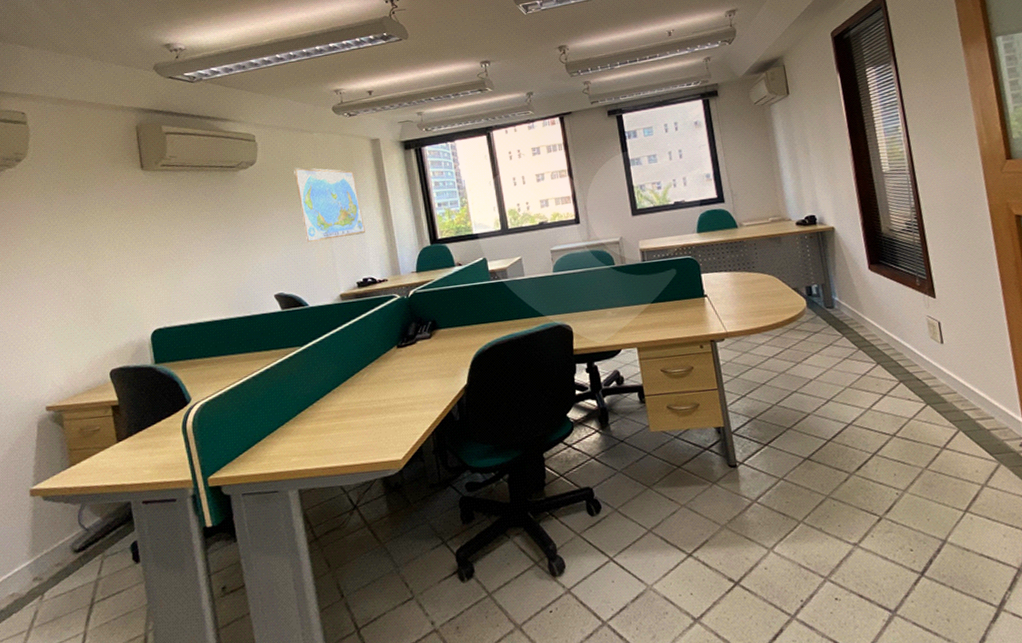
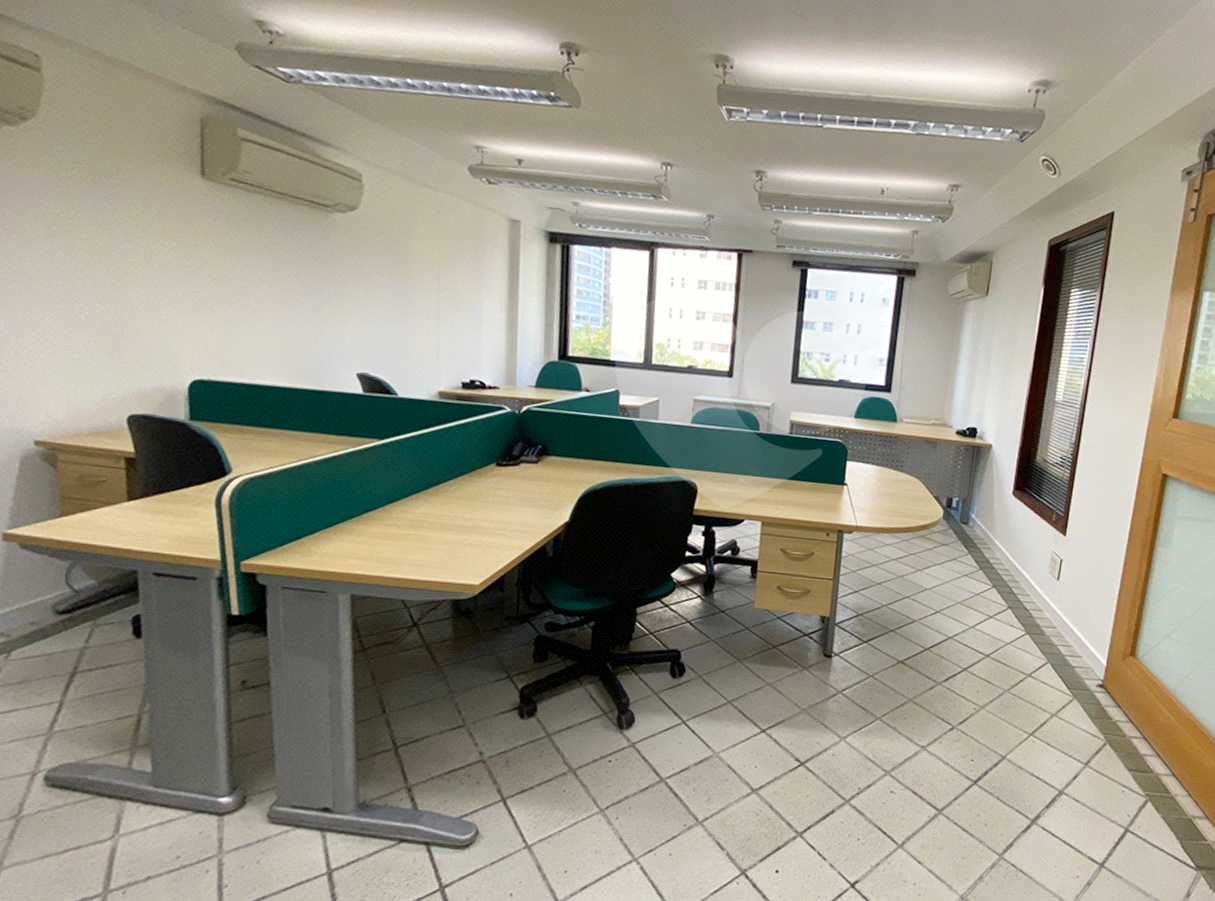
world map: present [294,167,365,242] -> none [405,227,484,329]

